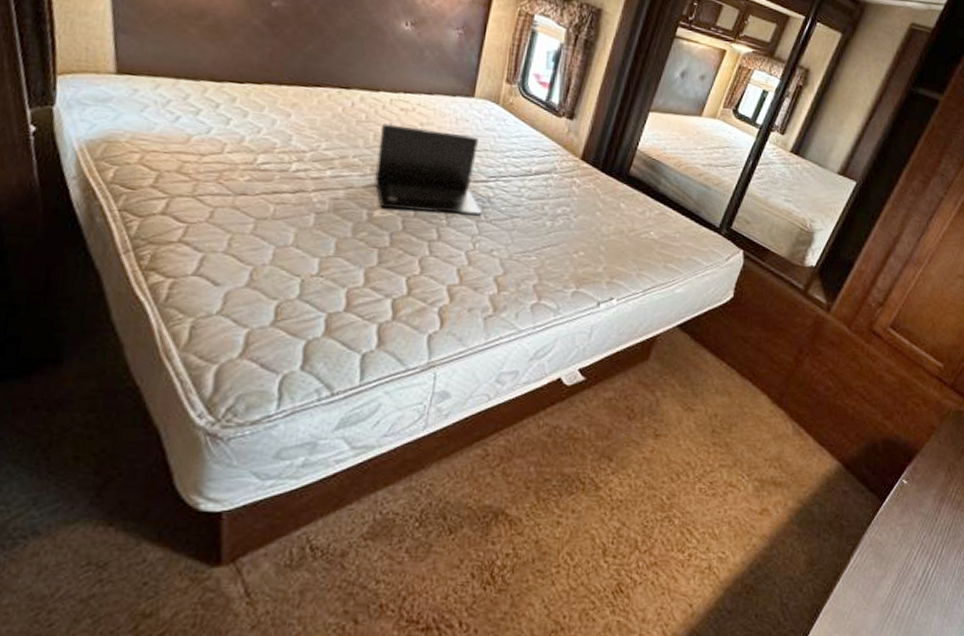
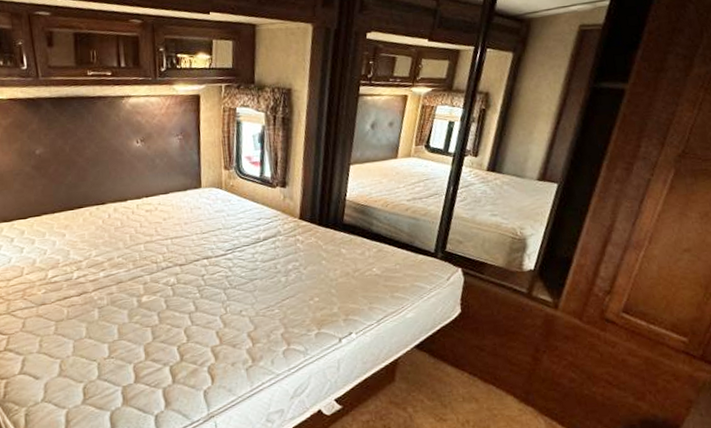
laptop: present [374,123,483,215] -> none [134,220,227,294]

